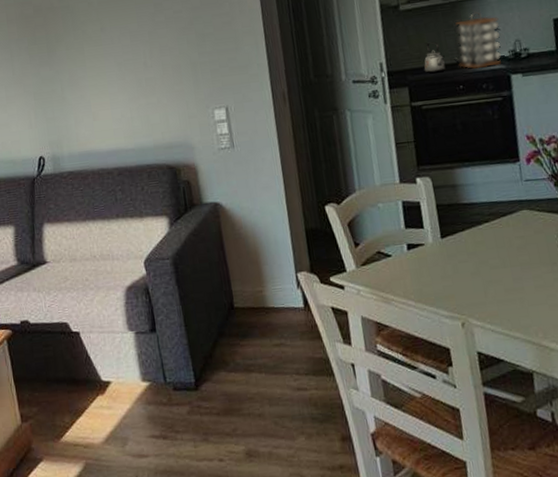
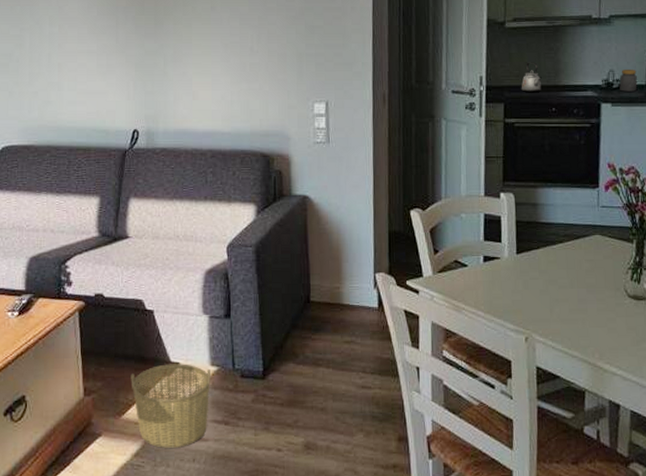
basket: none [64,382,146,468] -> present [131,364,210,448]
spice rack: present [455,11,501,69] -> none [553,38,597,94]
jar: none [527,36,547,61] -> present [619,69,637,93]

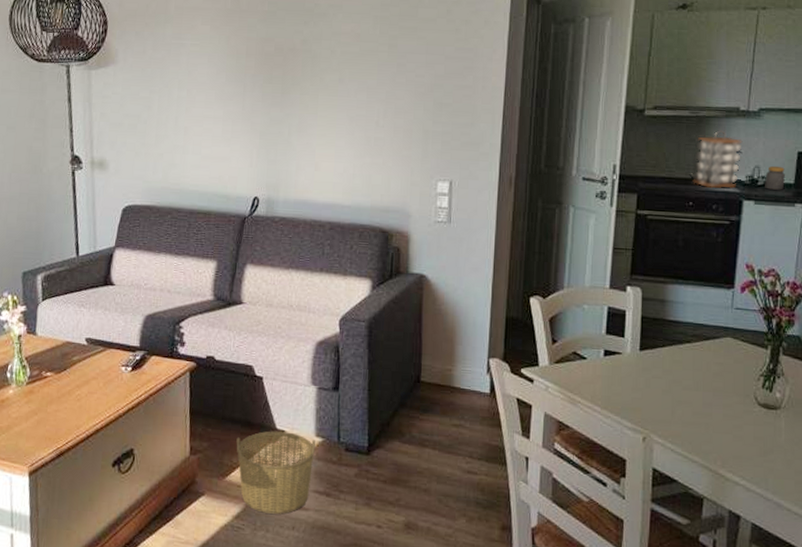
kettle: present [521,62,541,93] -> none [657,152,679,185]
spice rack: none [553,38,597,94] -> present [693,130,743,189]

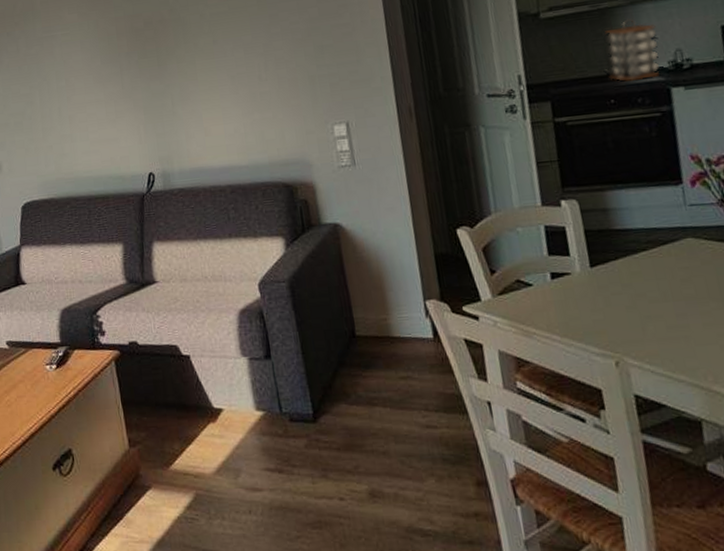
basket: present [236,431,315,514] -> none [174,409,260,500]
jar: present [764,165,785,191] -> none [690,45,714,73]

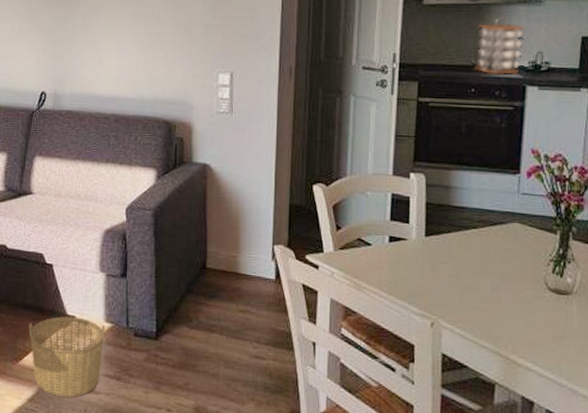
basket: none [174,409,260,500] -> present [28,316,105,398]

